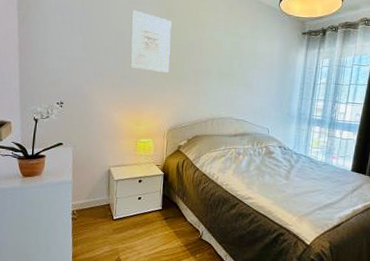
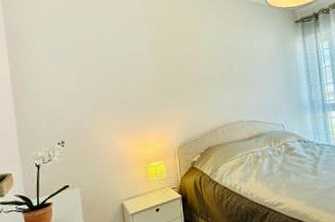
wall art: present [130,10,172,73] -> none [122,34,169,92]

